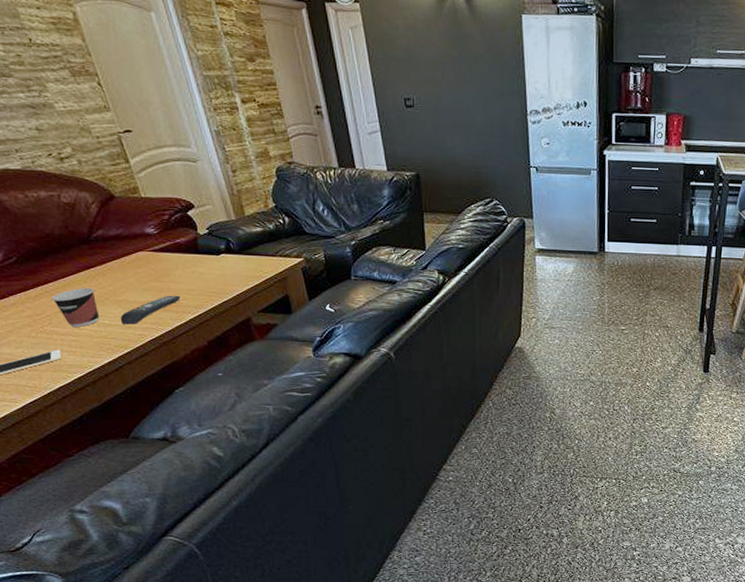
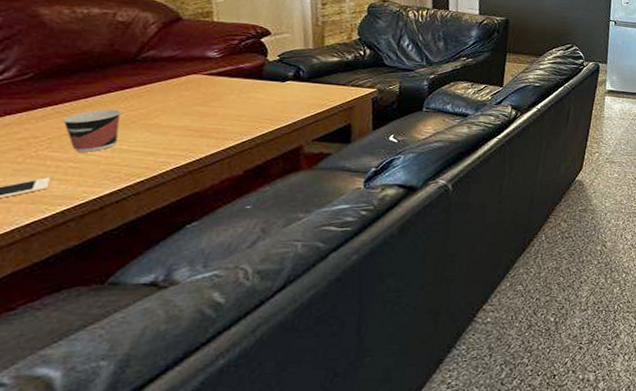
remote control: present [120,295,181,325] -> none [142,120,226,151]

